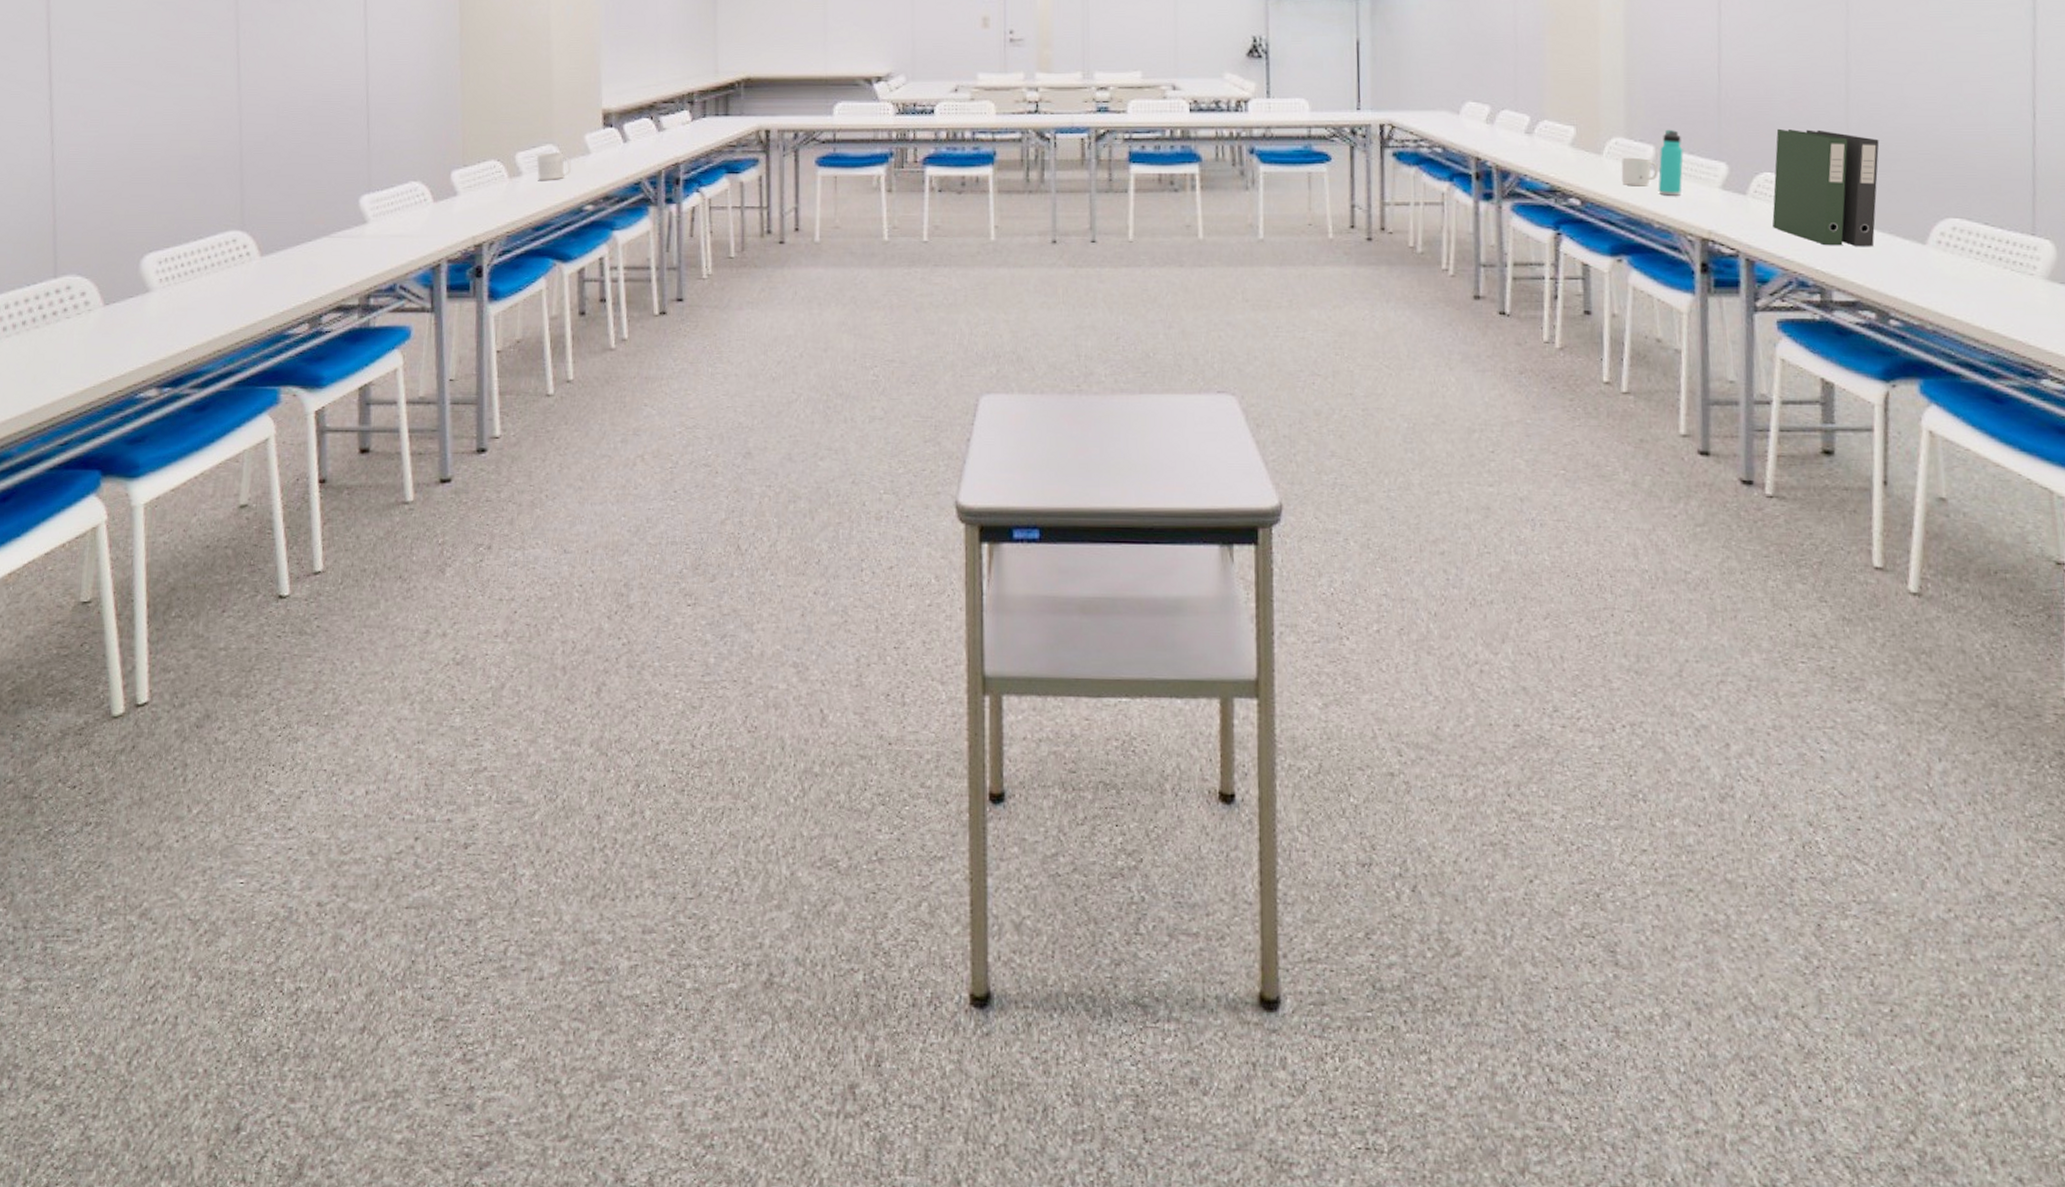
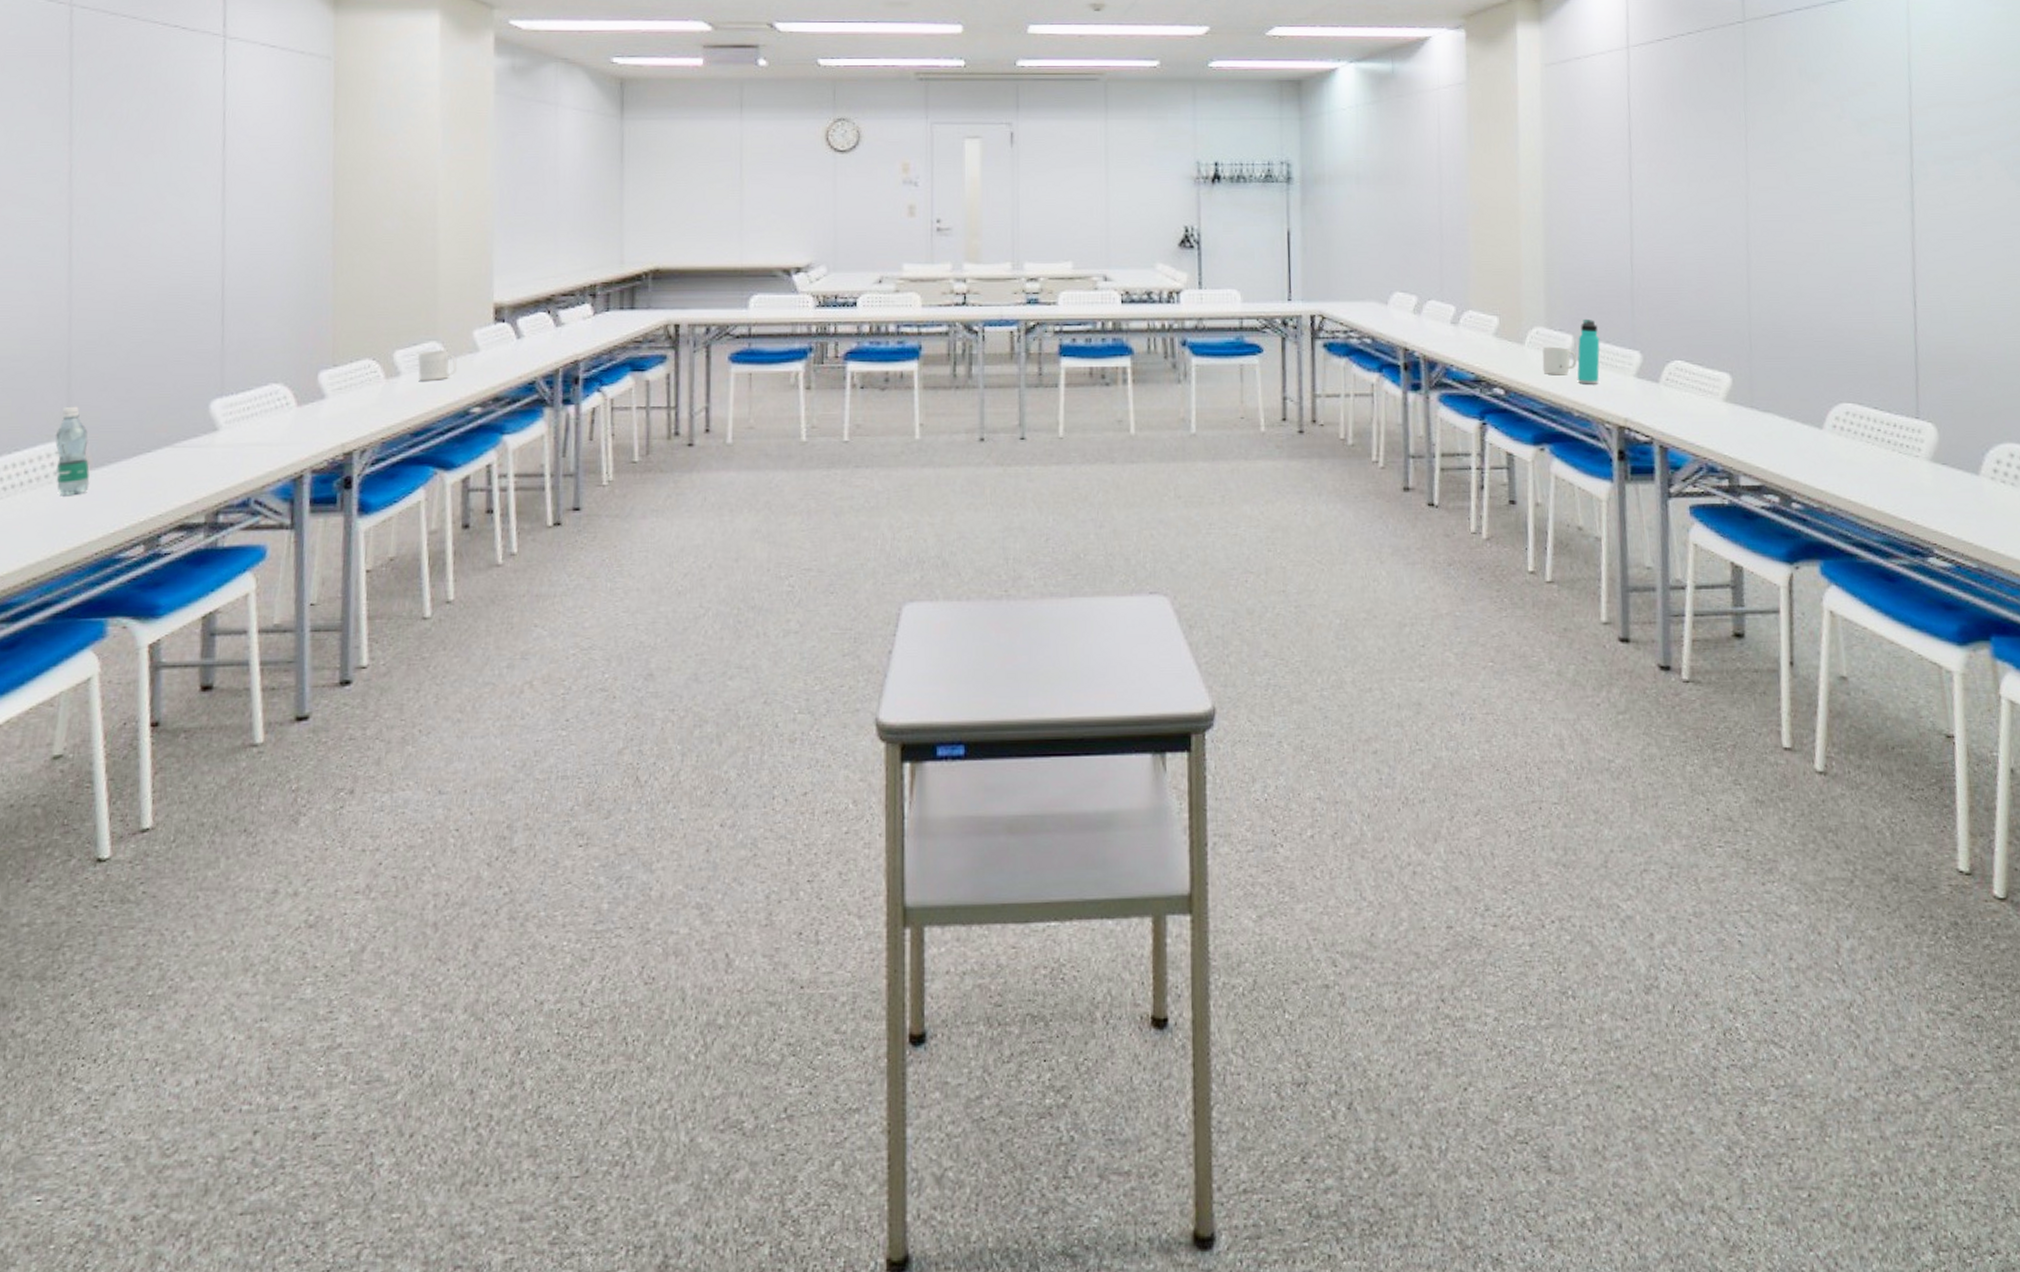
bottle: none [231,199,262,279] -> present [55,406,90,496]
binder: present [1772,128,1880,247] -> none [1683,317,1779,433]

